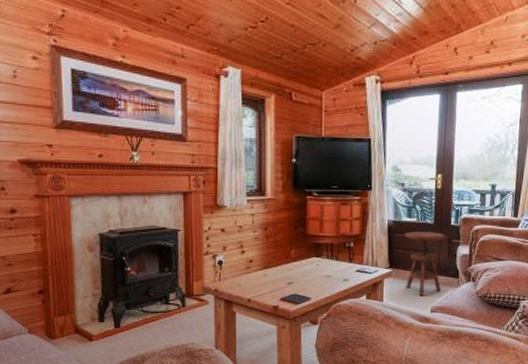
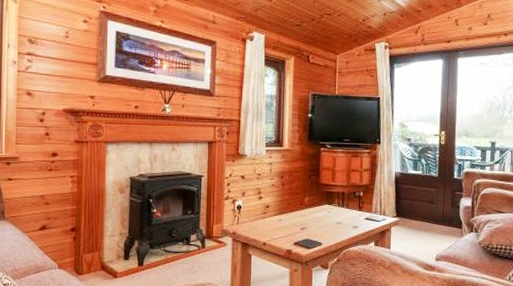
side table: present [405,232,446,296] -> none [411,183,449,245]

